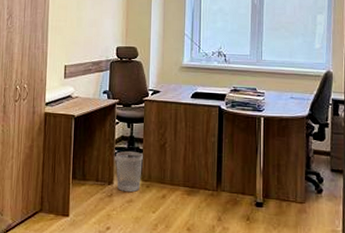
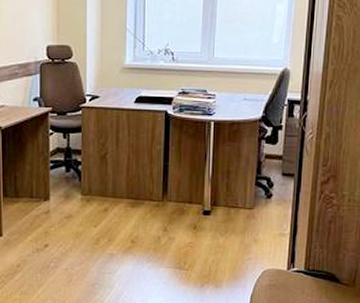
wastebasket: present [115,150,143,193] -> none [50,163,82,208]

